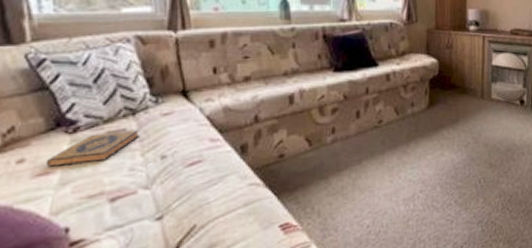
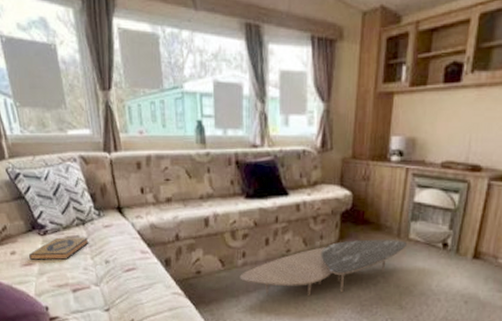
coffee table: none [329,101,491,172] -> present [240,239,408,297]

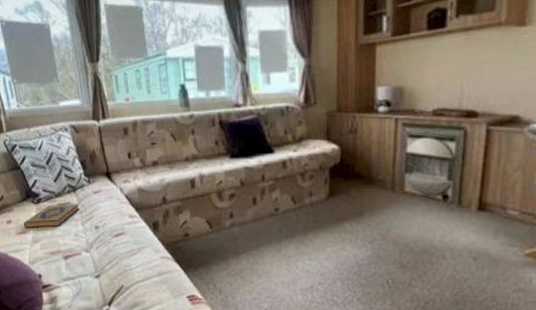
coffee table: present [240,239,408,297] -> none [228,194,404,257]

